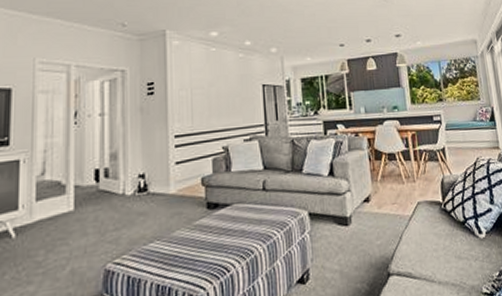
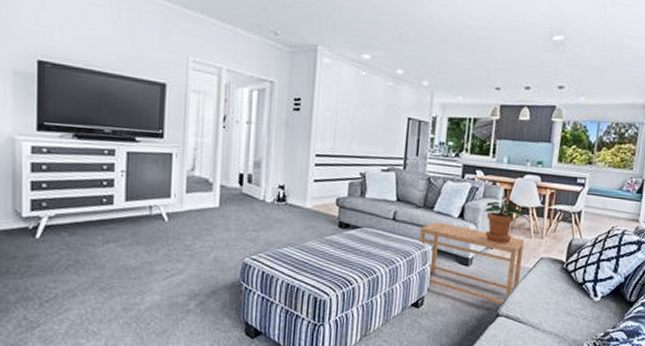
side table: none [291,183,404,263] -> present [419,221,525,306]
potted plant: none [352,152,392,196] -> present [483,201,524,244]

